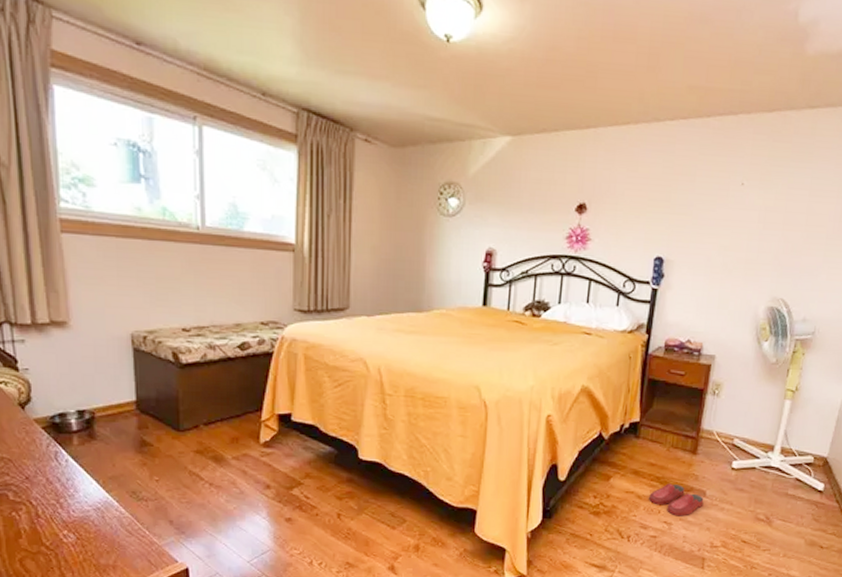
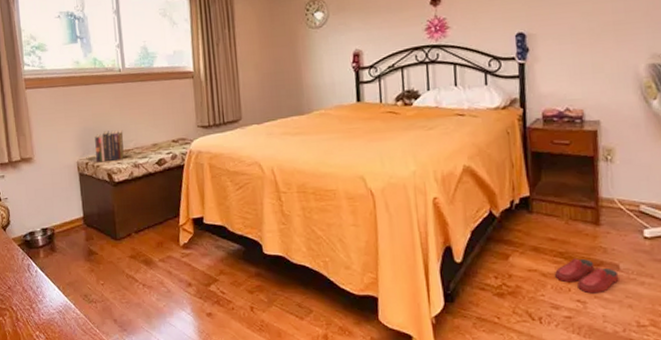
books: none [158,300,197,339] -> present [95,130,124,163]

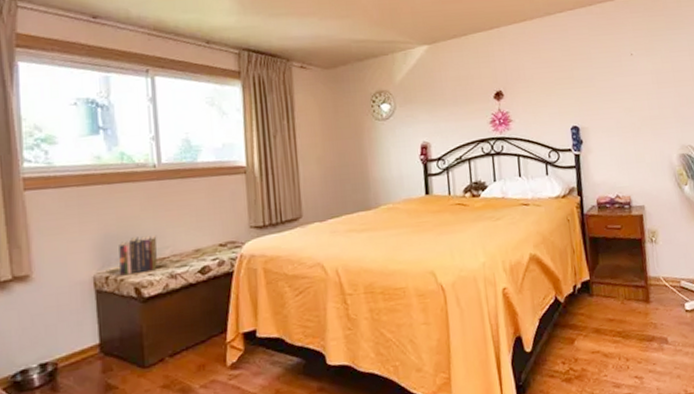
slippers: present [555,258,619,294] -> none [615,336,668,369]

